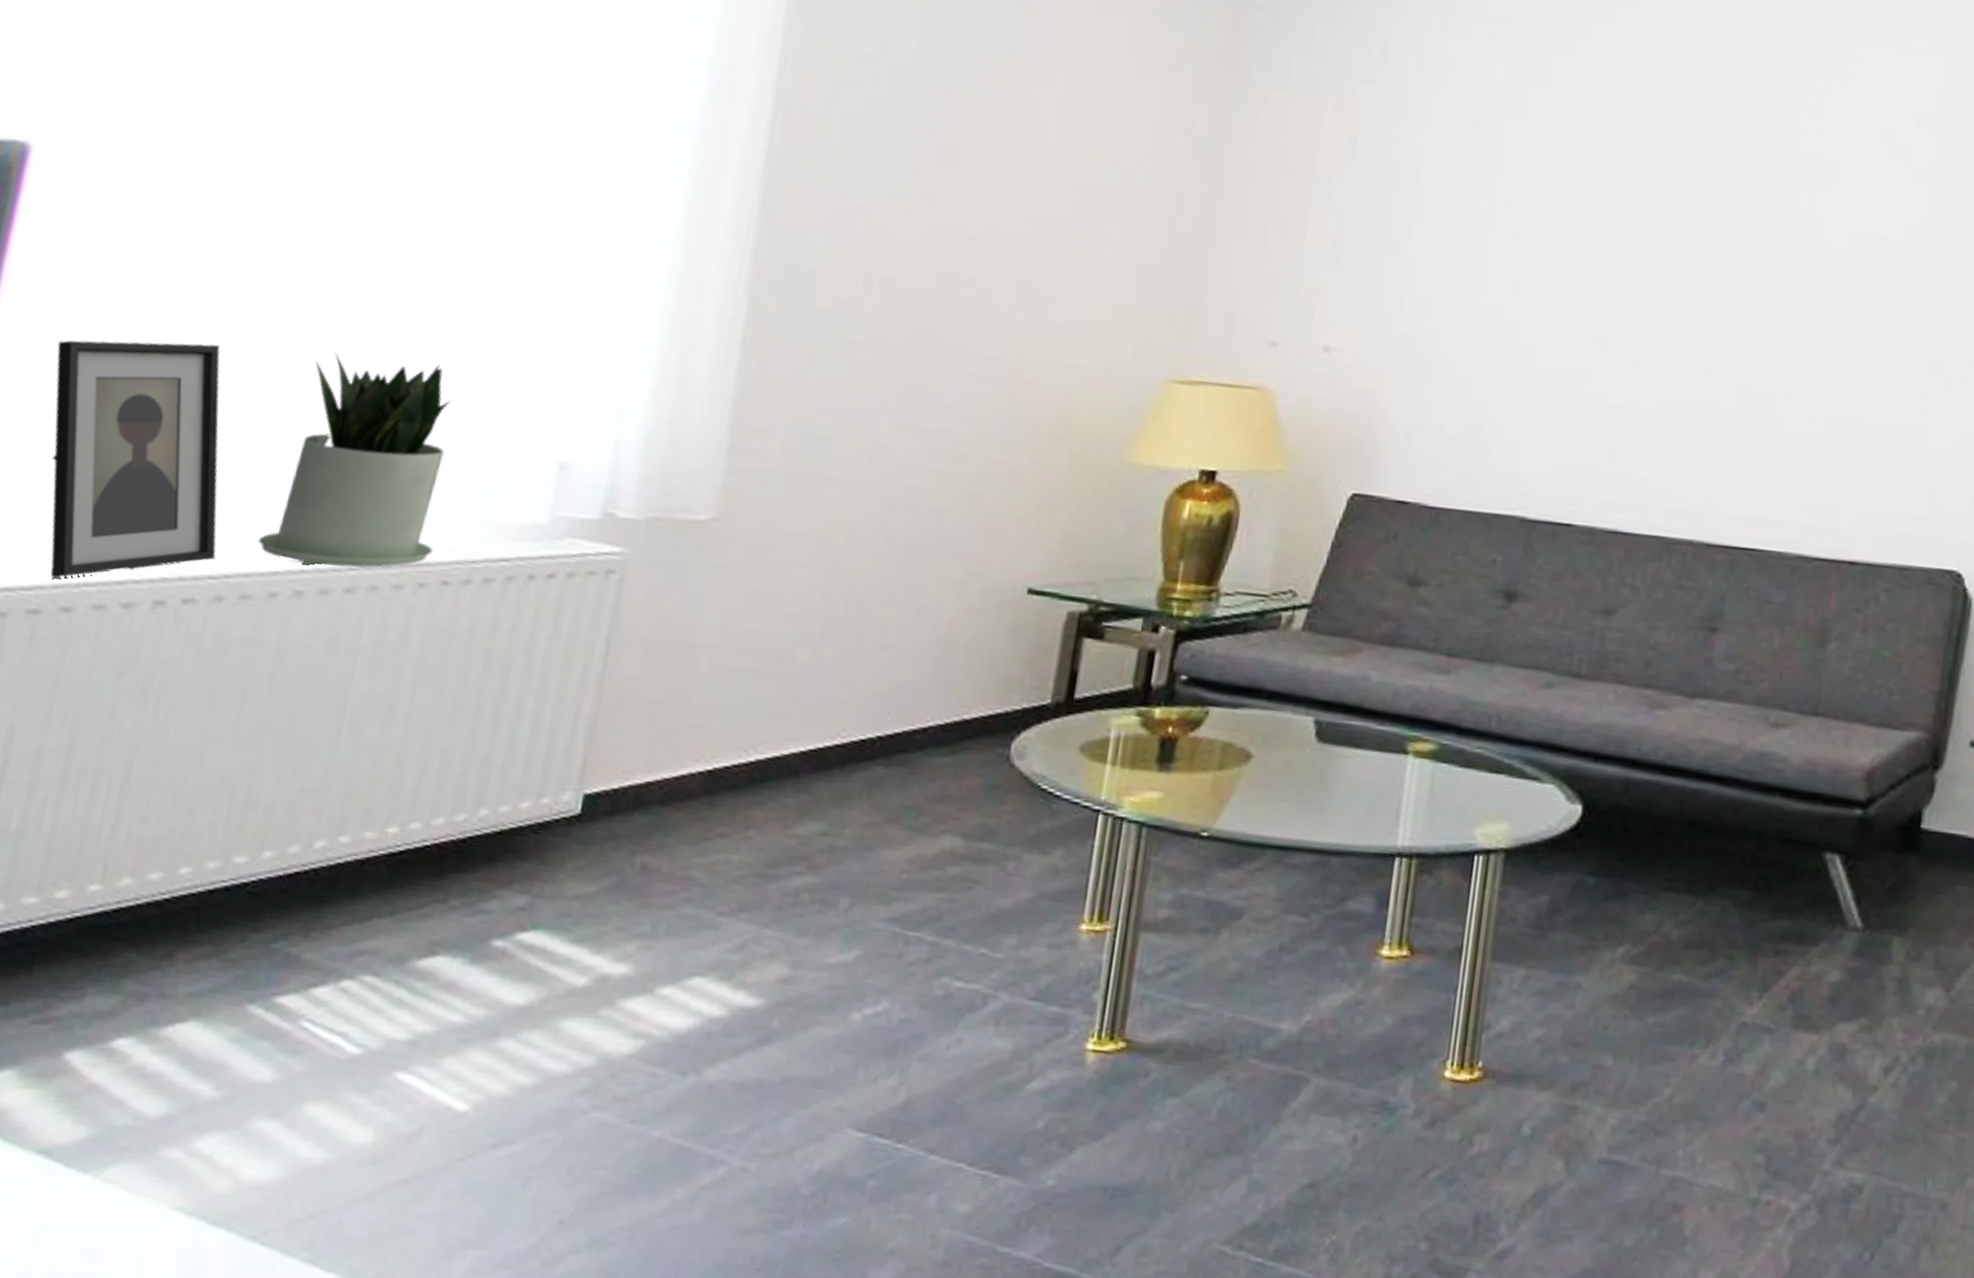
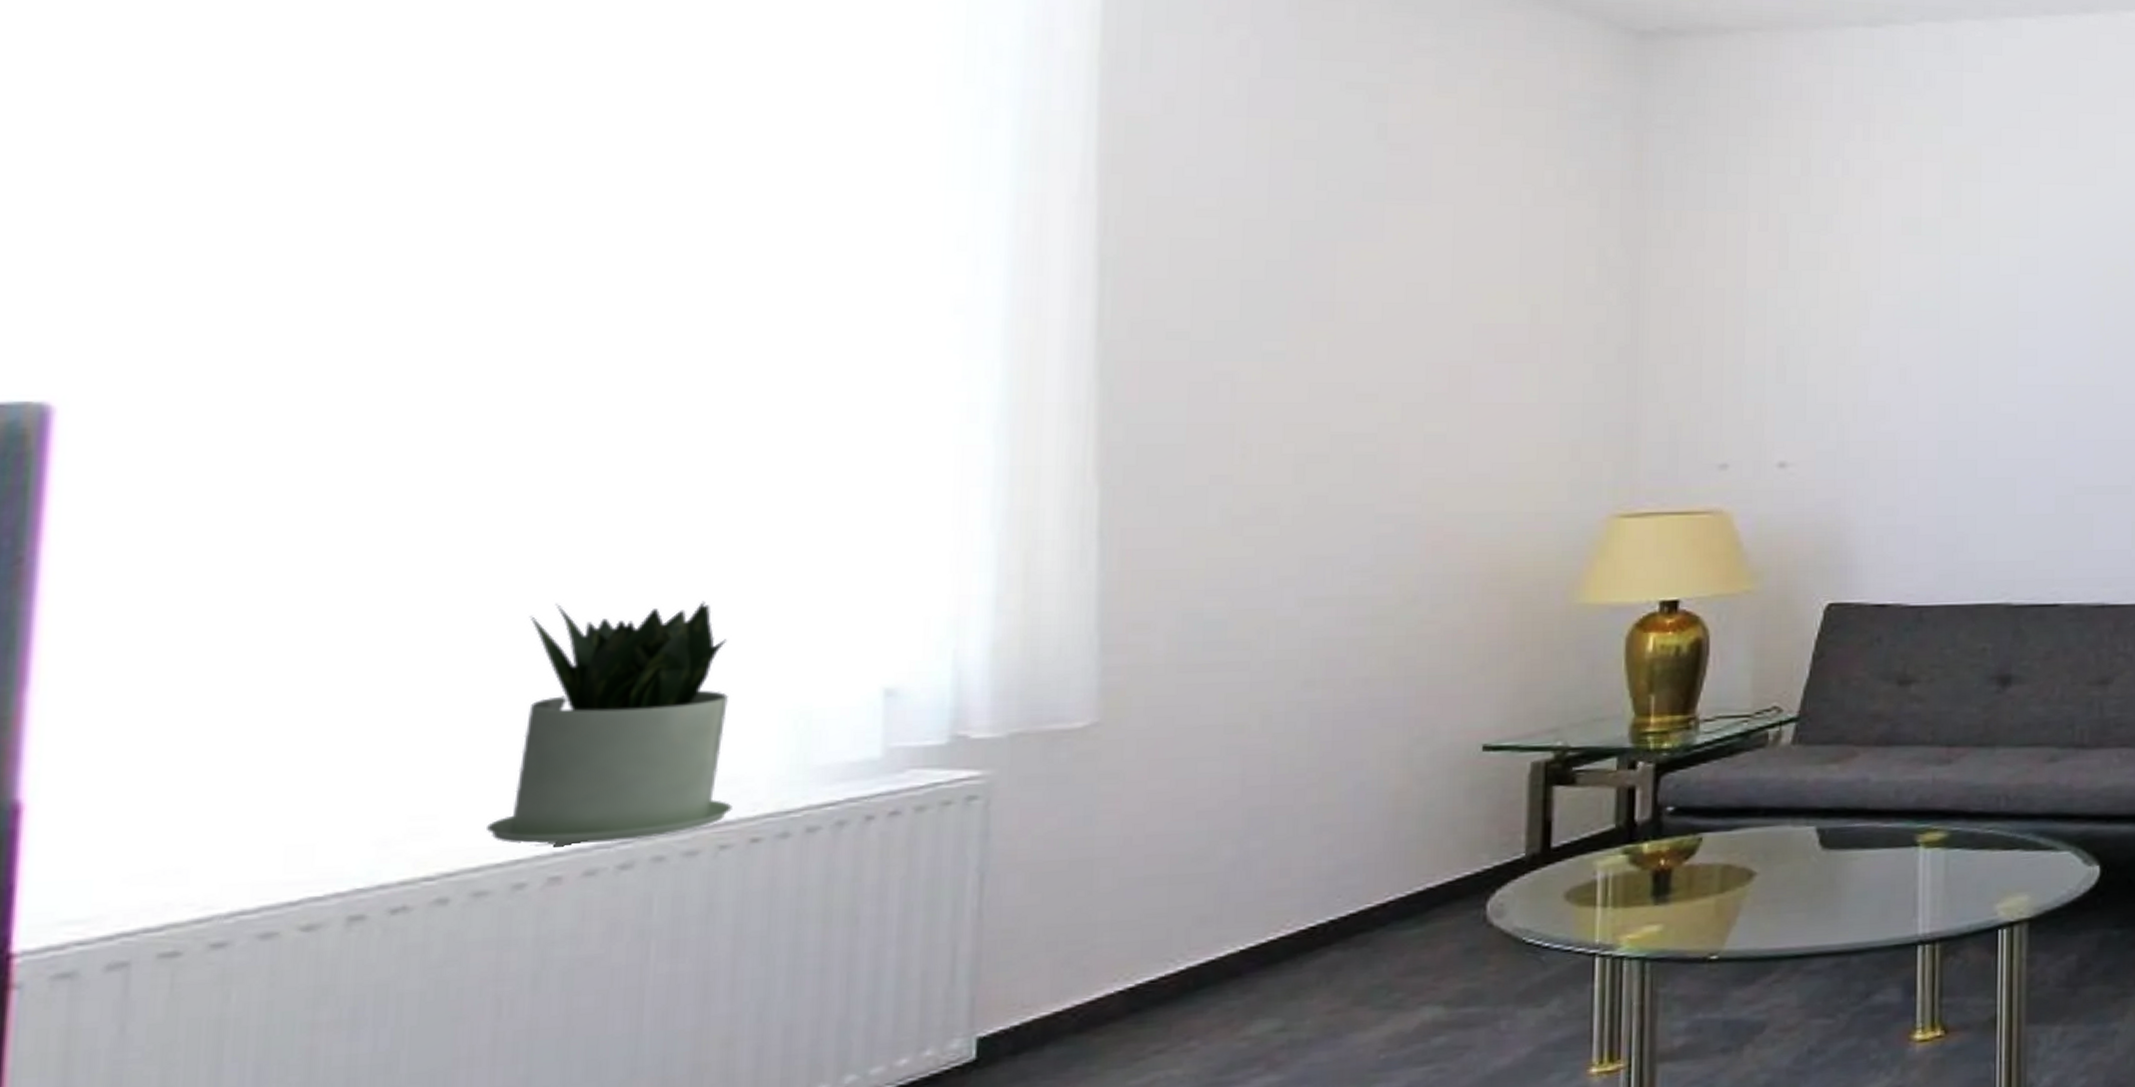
picture frame: present [50,340,220,578] -> none [143,614,428,911]

